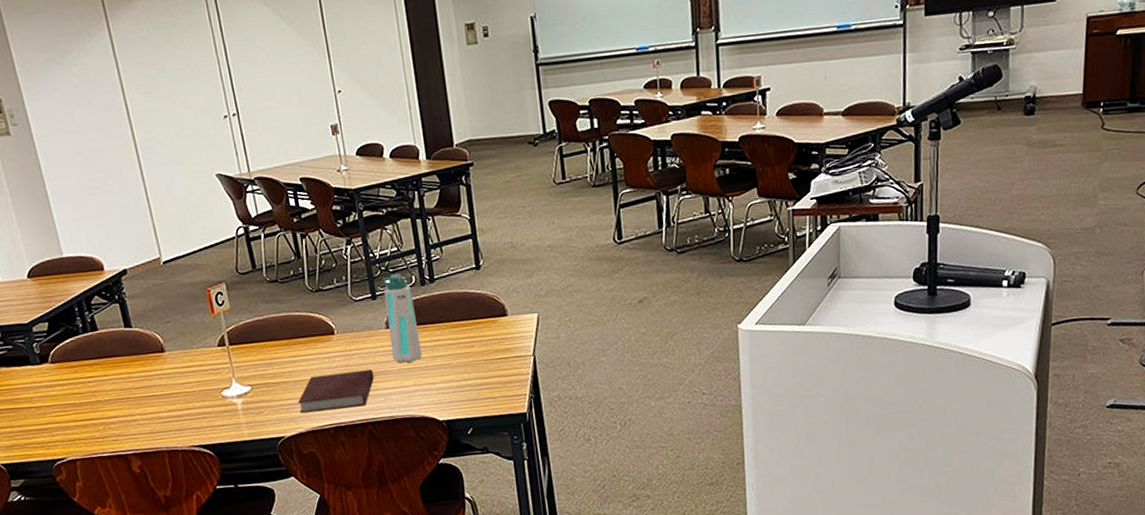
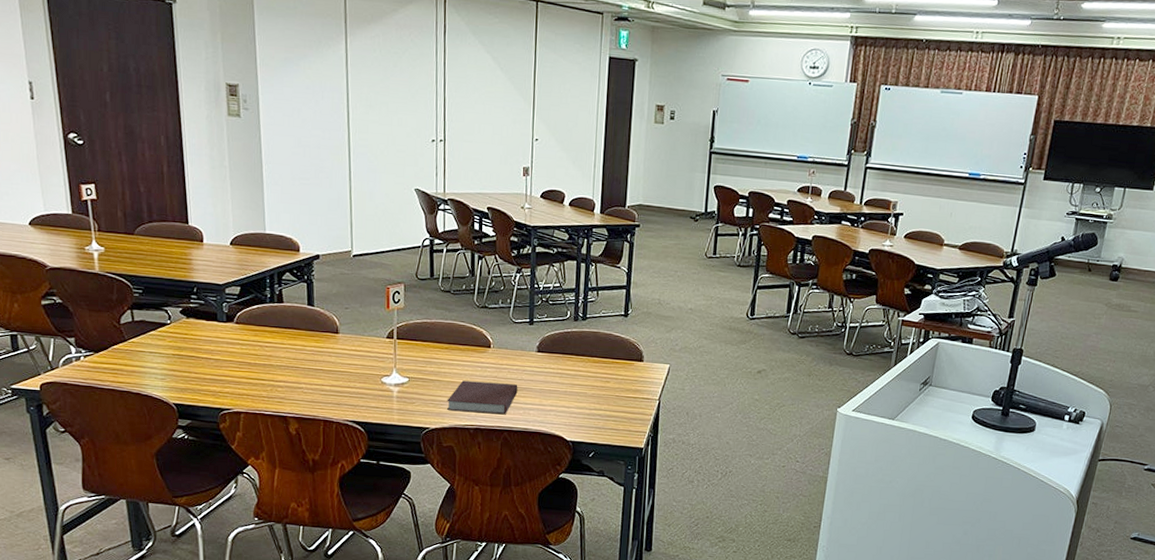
water bottle: present [382,273,423,363] -> none [537,306,565,385]

